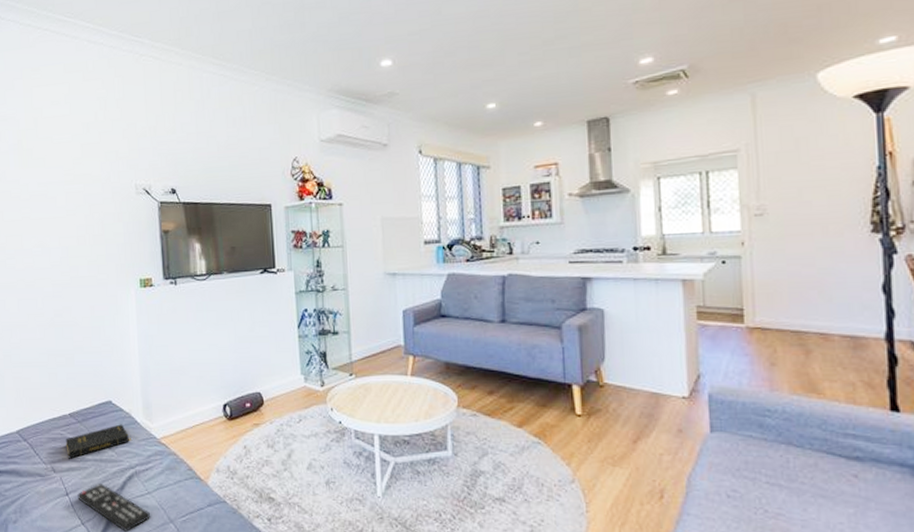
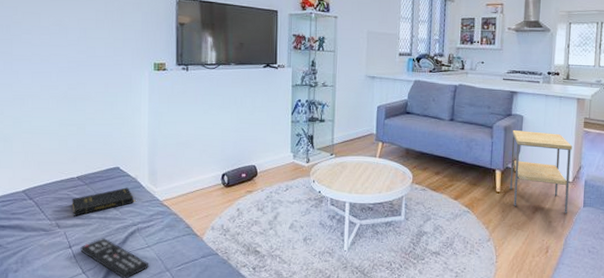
side table: none [590,329,686,442] -> present [509,130,572,213]

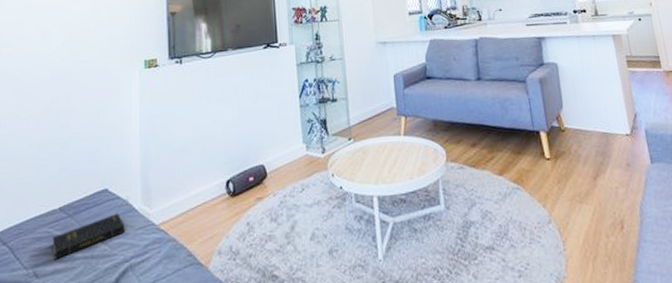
side table: present [509,130,572,213] -> none [549,78,634,175]

